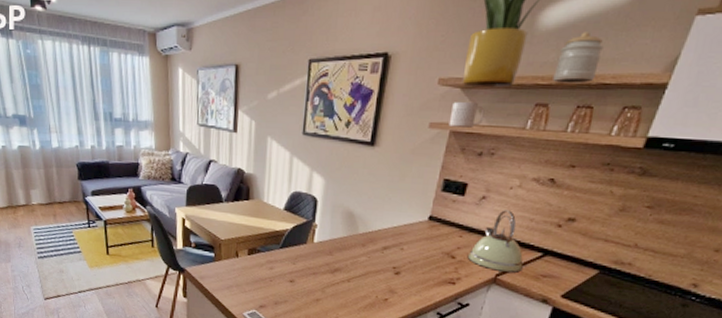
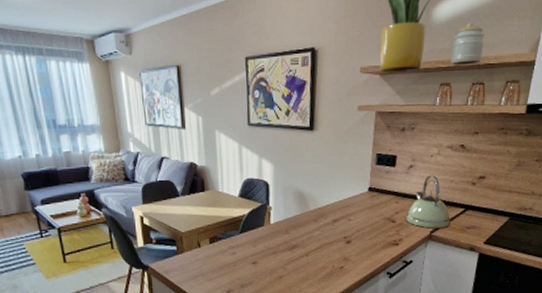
mug: present [448,101,485,128] -> none [374,85,402,108]

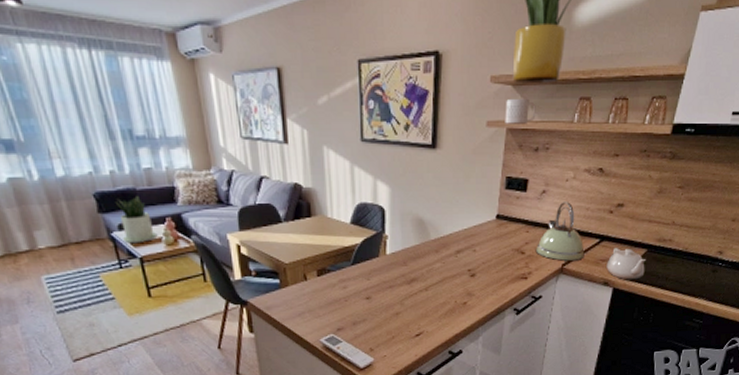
planter: none [39,174,74,215] -> present [114,195,158,242]
mug: none [374,85,402,108] -> present [505,98,536,124]
jar: present [451,23,484,65] -> none [592,27,631,77]
teapot: none [472,216,509,246] -> present [606,248,647,280]

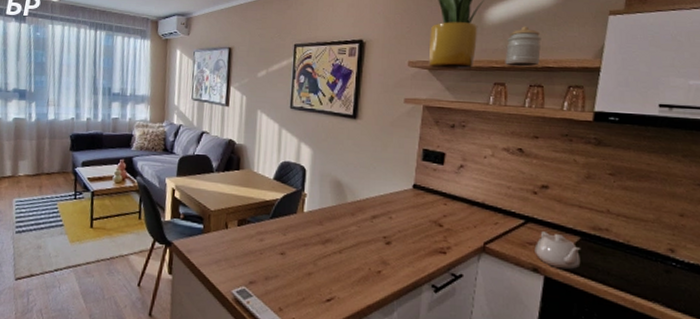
planter: present [114,195,158,242] -> none [82,139,111,178]
mug: present [505,98,536,124] -> none [421,80,452,103]
kettle: present [535,202,585,261] -> none [454,178,509,240]
jar: none [592,27,631,77] -> present [505,26,542,67]

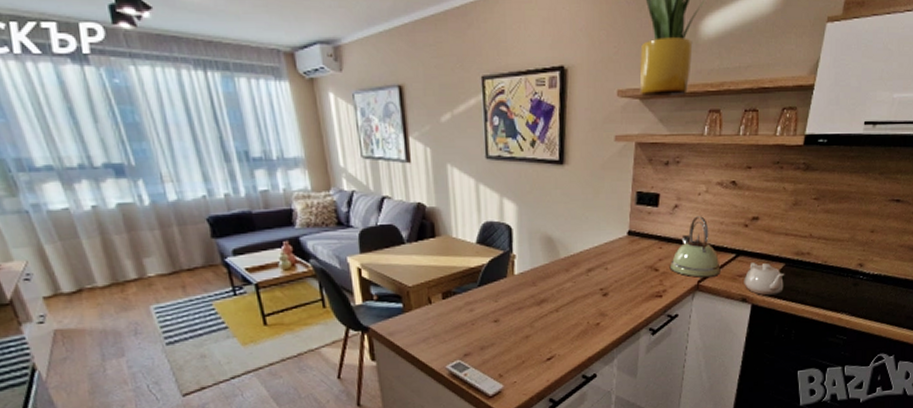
kettle: none [454,178,509,240] -> present [669,216,721,278]
jar: present [505,26,542,67] -> none [720,39,758,89]

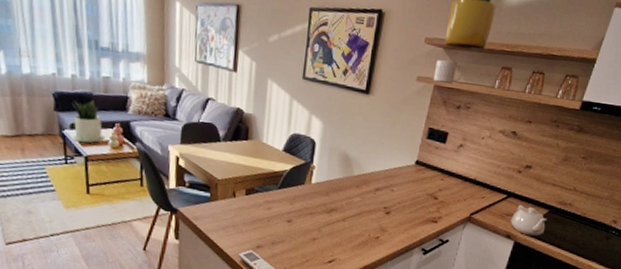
planter: none [229,218,274,268] -> present [71,99,105,143]
mug: none [633,111,665,138] -> present [433,59,463,84]
kettle: present [669,216,721,278] -> none [447,157,492,212]

